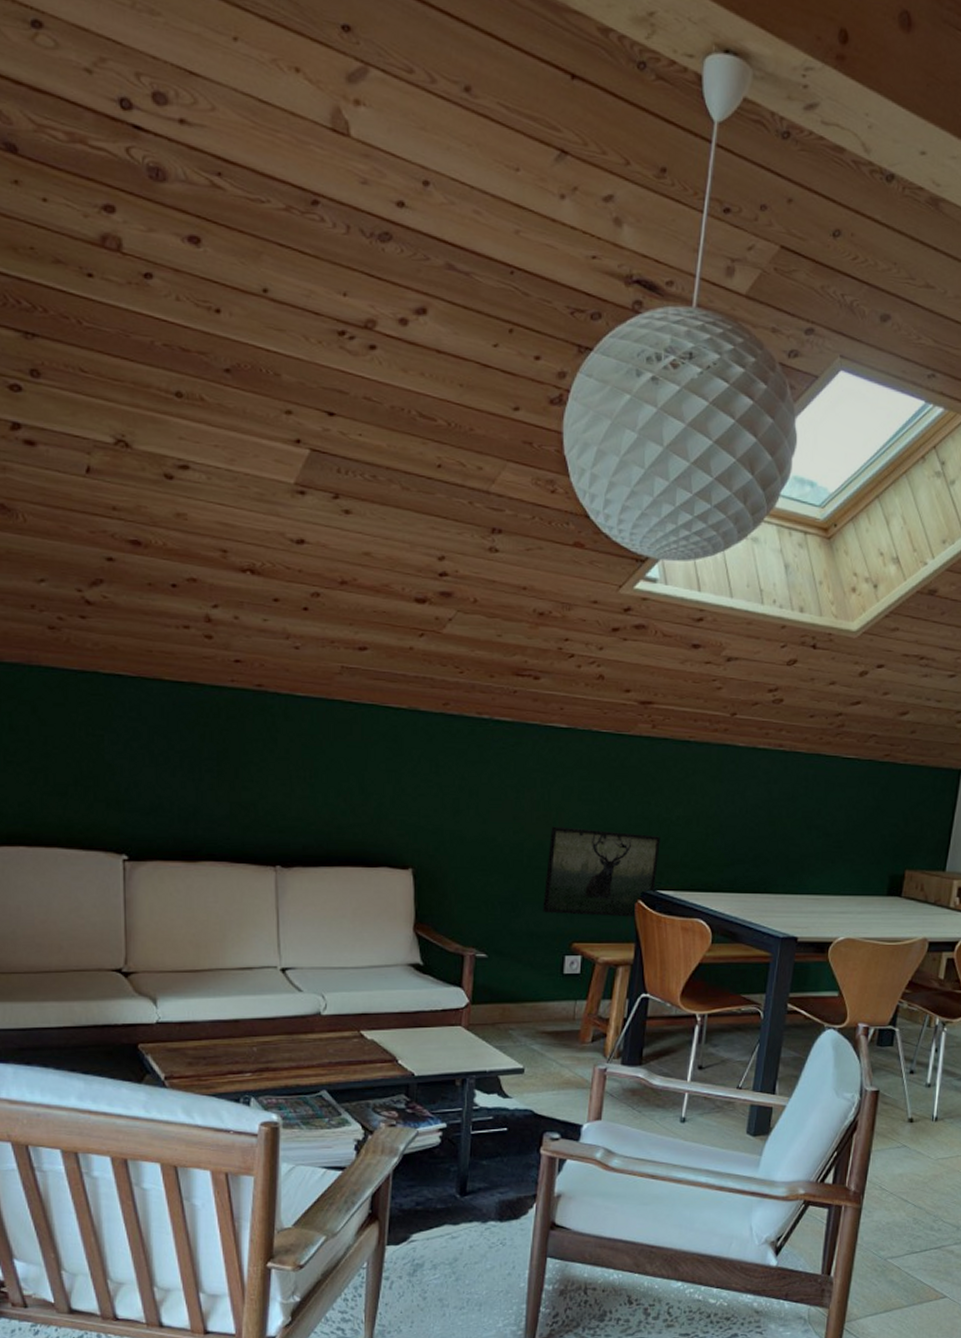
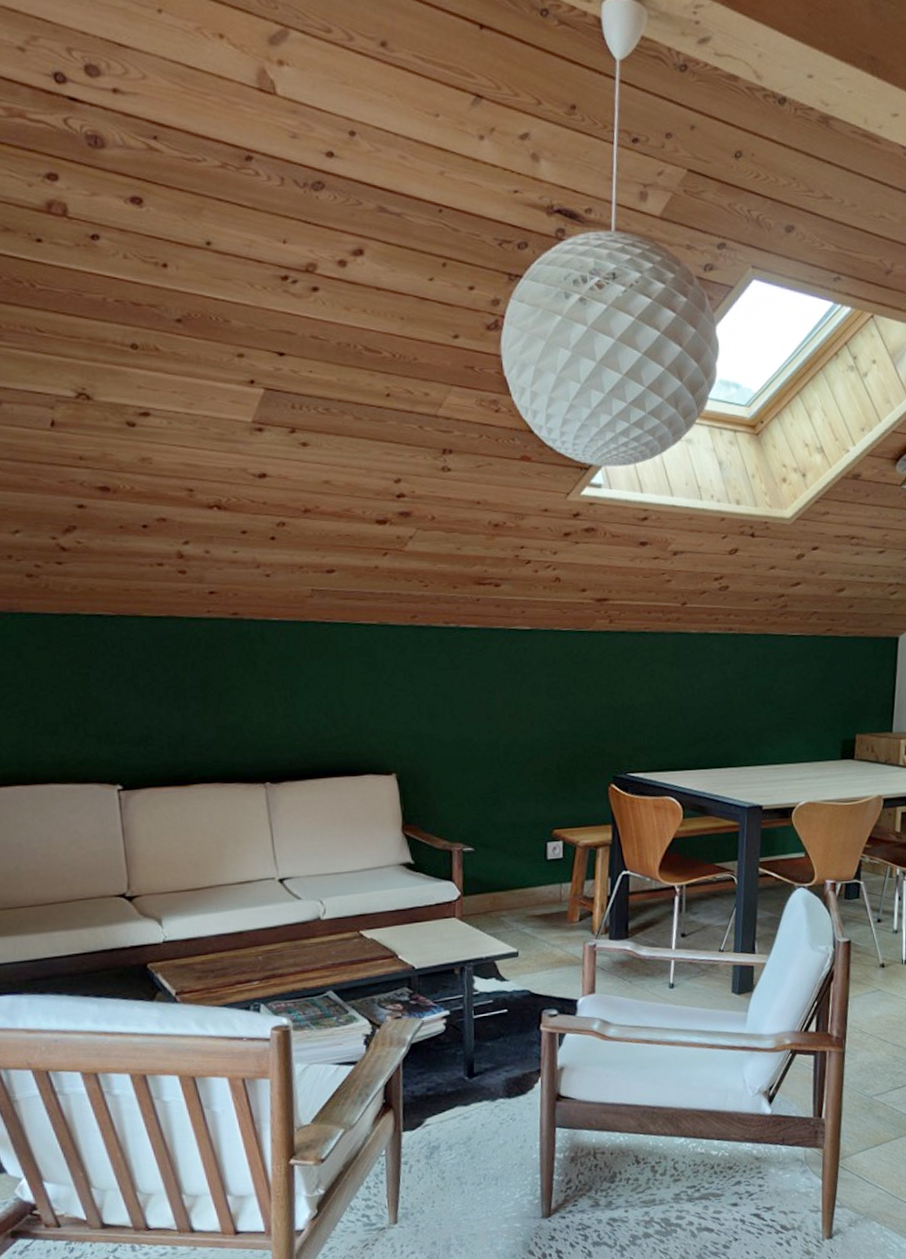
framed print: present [542,826,660,918] -> none [522,722,627,805]

